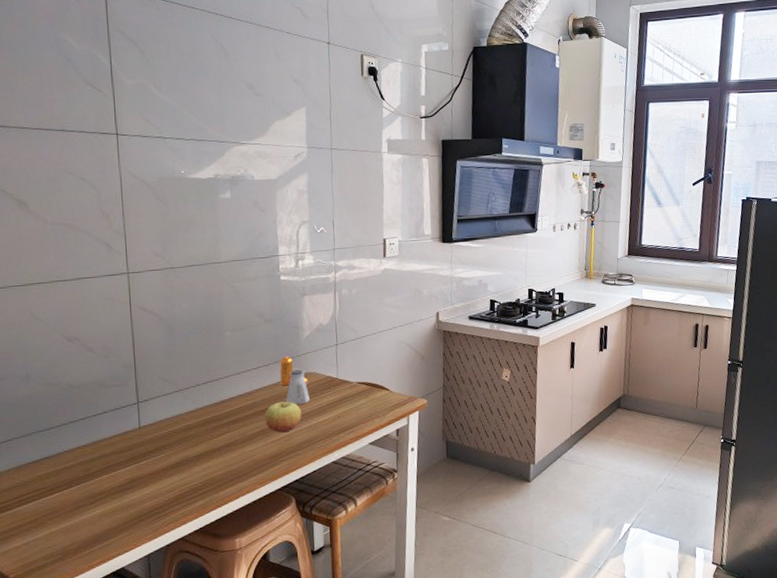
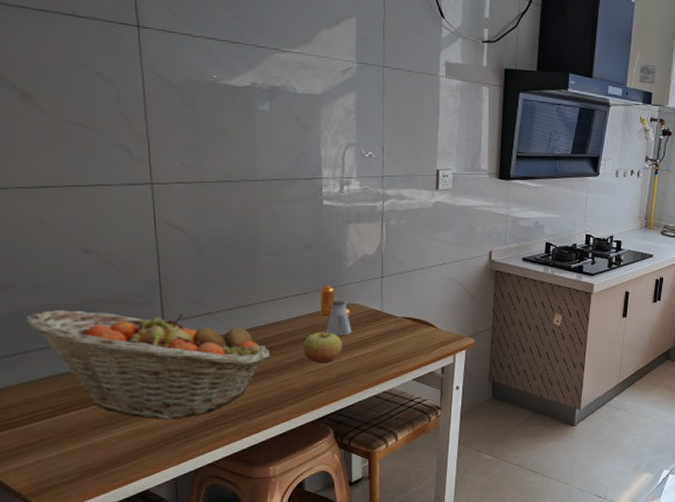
fruit basket: none [17,392,236,497] -> present [26,310,271,420]

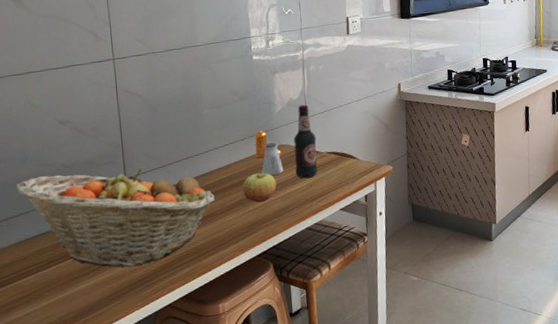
bottle: none [365,262,392,343] -> present [294,104,318,179]

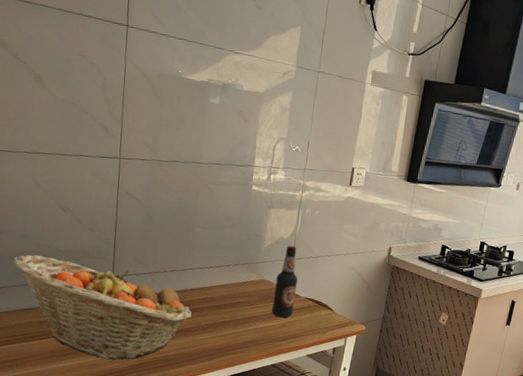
apple: present [242,172,277,202] -> none [218,301,252,329]
pepper shaker: present [254,130,282,158] -> none [237,261,262,291]
saltshaker: present [261,142,283,175] -> none [240,275,261,307]

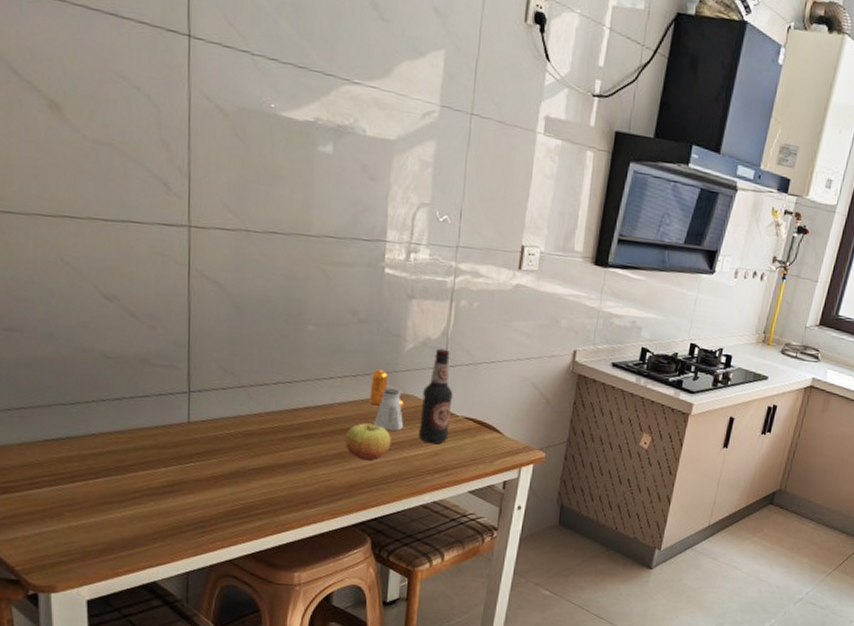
fruit basket: present [13,254,192,360] -> none [34,361,308,505]
apple: none [218,301,252,329] -> present [345,423,391,460]
pepper shaker: none [237,261,262,291] -> present [369,369,404,410]
saltshaker: none [240,275,261,307] -> present [374,388,403,431]

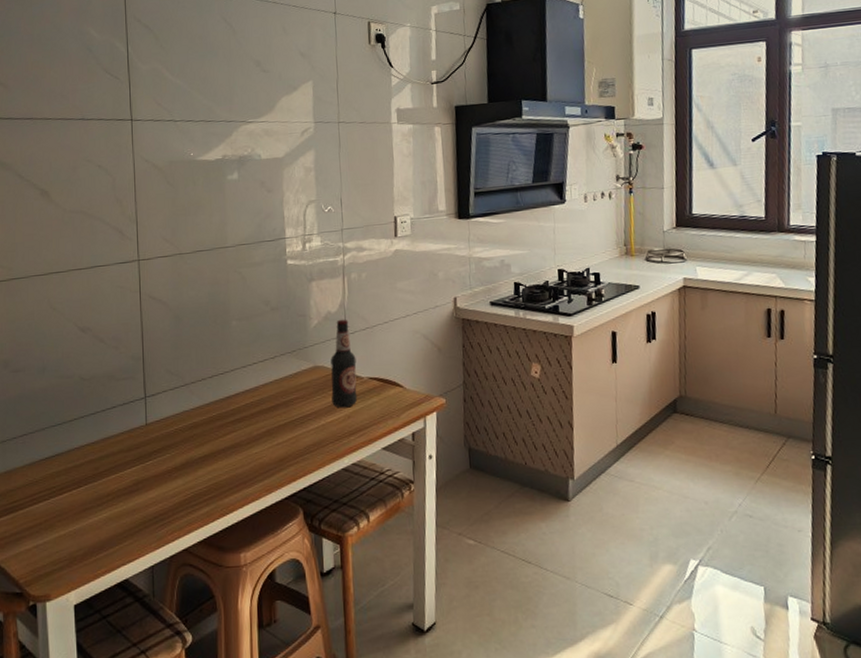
apple: present [345,423,391,460] -> none [271,398,310,433]
pepper shaker: present [369,369,404,410] -> none [286,348,317,381]
saltshaker: present [374,388,403,431] -> none [293,362,318,402]

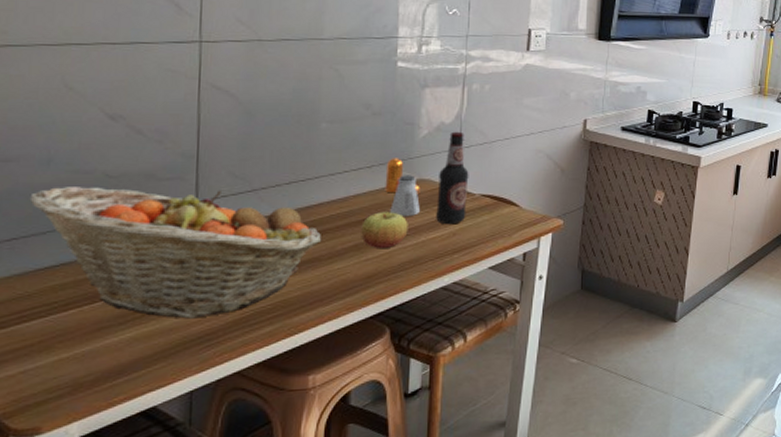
fruit basket: none [33,386,241,501] -> present [29,187,322,319]
apple: none [271,398,310,433] -> present [361,212,408,248]
pepper shaker: none [286,348,317,381] -> present [385,158,420,194]
saltshaker: none [293,362,318,402] -> present [390,175,420,216]

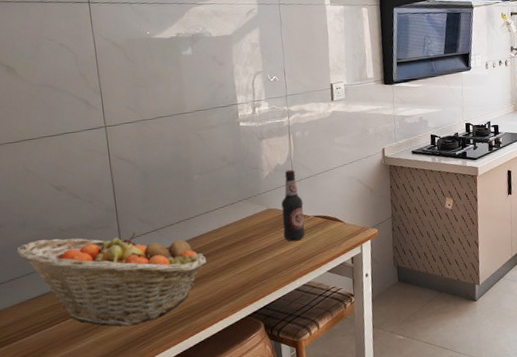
apple: present [361,212,408,248] -> none [232,236,266,264]
pepper shaker: present [385,158,420,194] -> none [243,195,270,222]
saltshaker: present [390,175,420,216] -> none [251,206,272,238]

